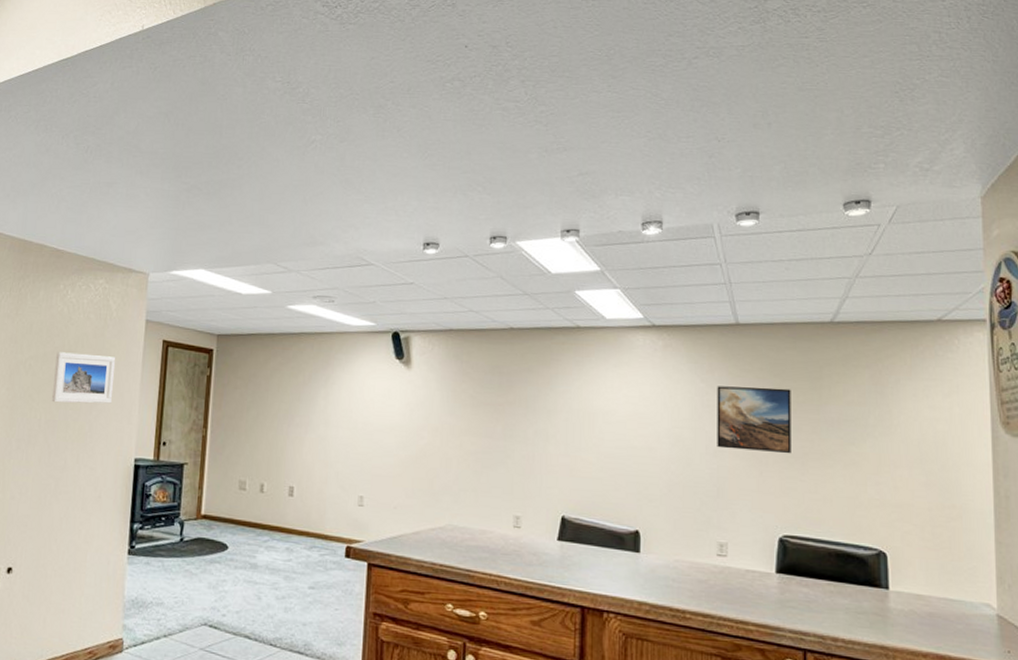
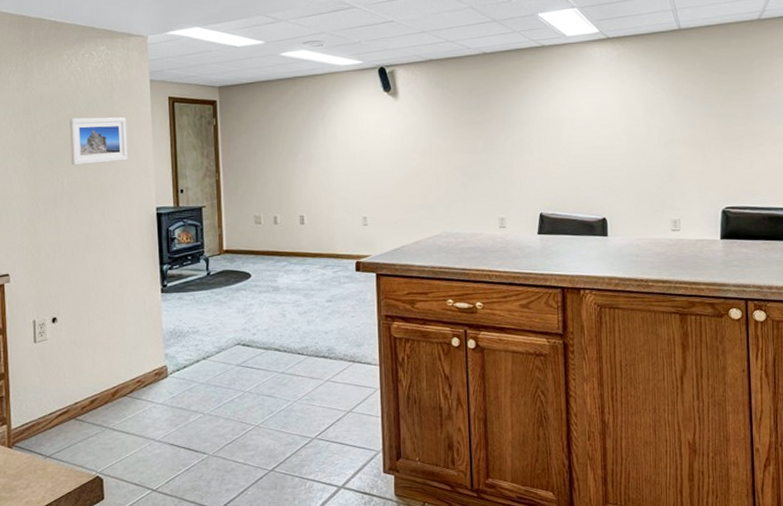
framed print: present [717,386,791,454] -> none [665,82,729,140]

